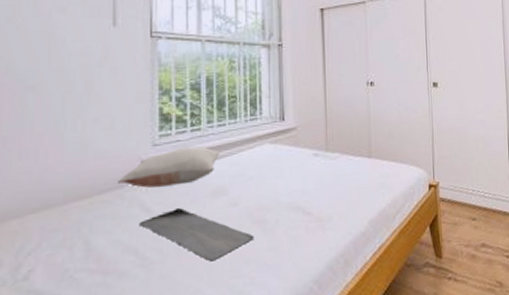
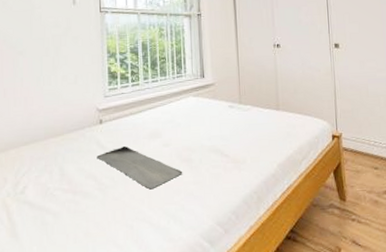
pillow: present [118,146,221,188] -> none [81,98,155,130]

